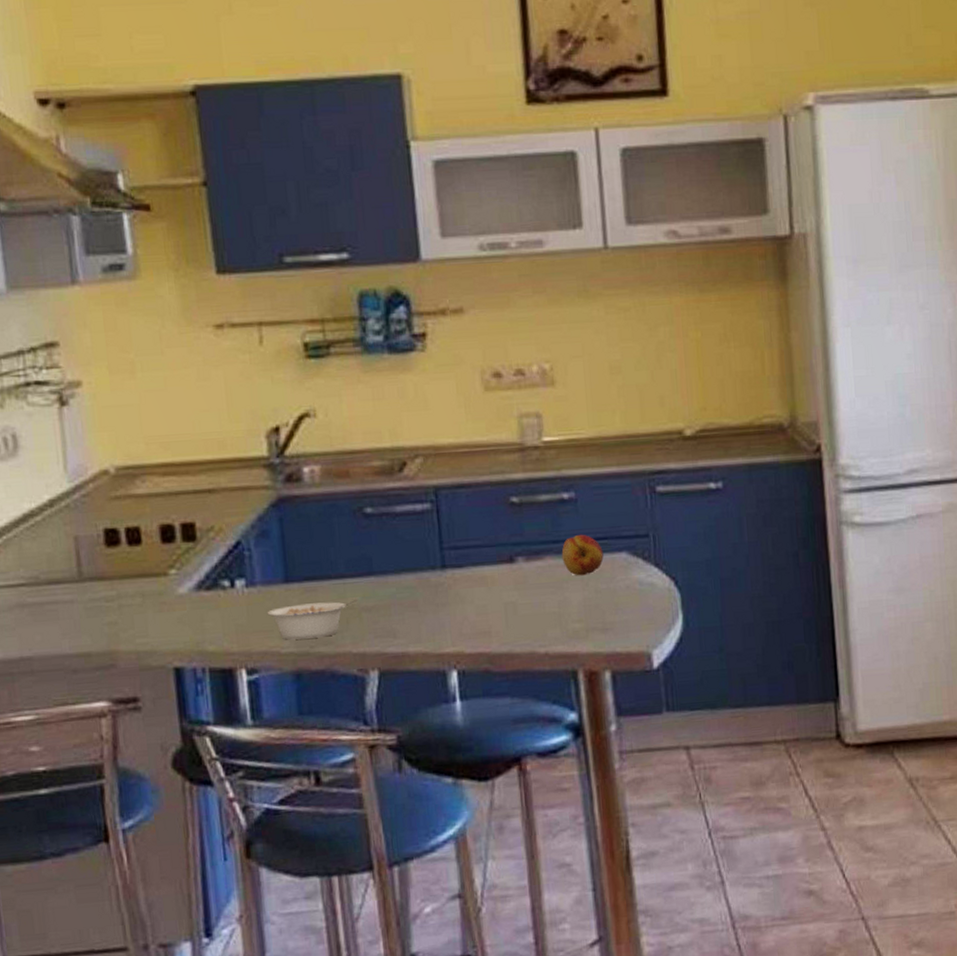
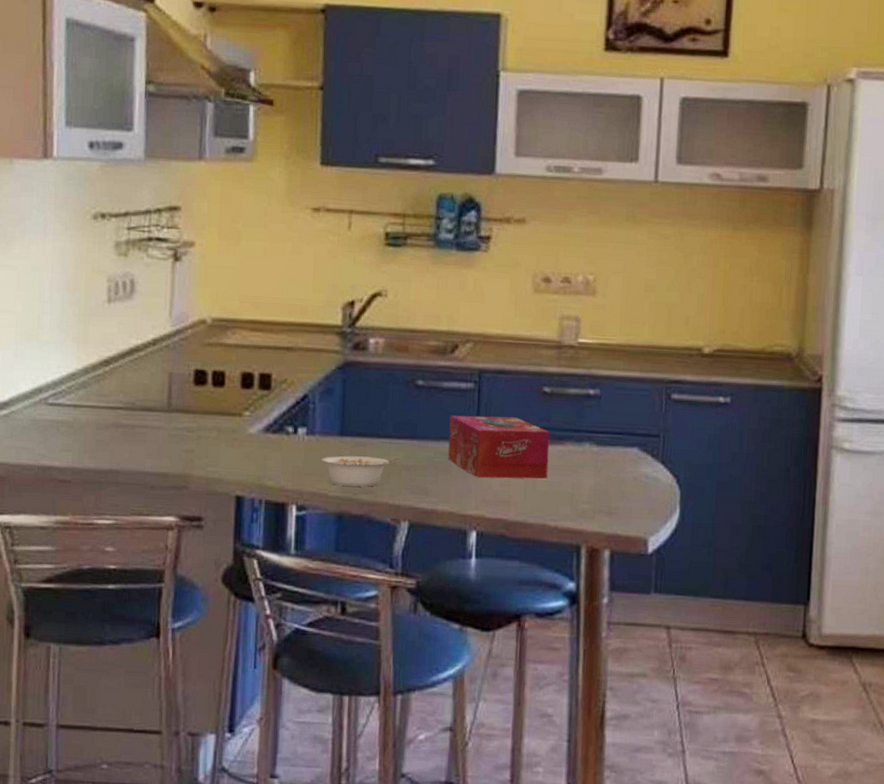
tissue box: none [409,535,529,610] -> present [448,415,550,479]
fruit: present [561,534,604,576] -> none [581,427,618,464]

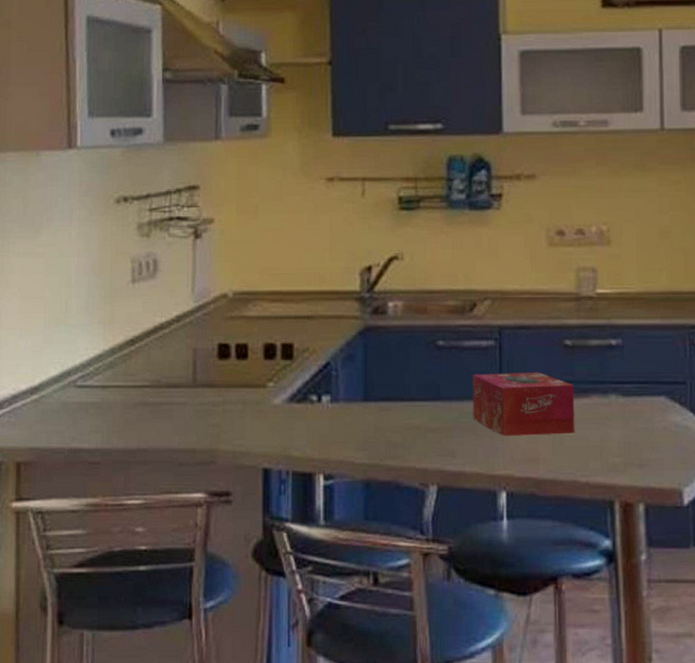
legume: present [321,455,400,487] -> none [346,421,425,452]

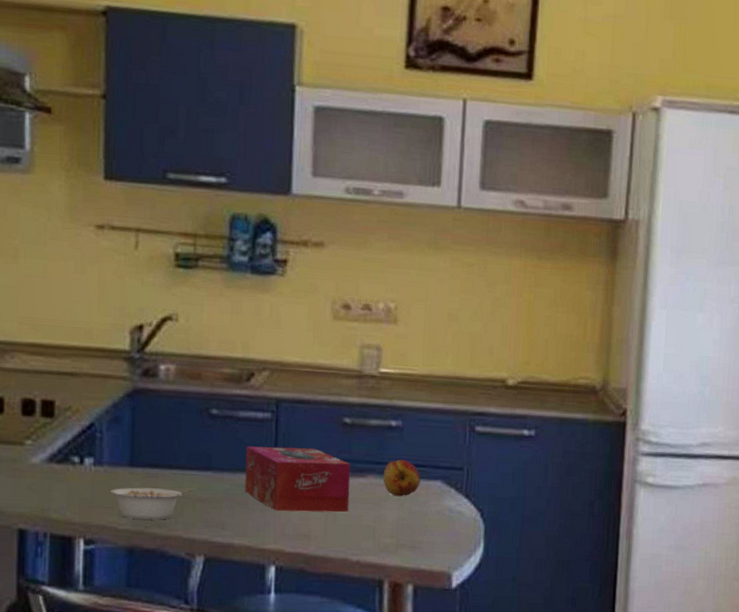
legume: none [346,421,425,452] -> present [110,487,194,520]
fruit: none [606,377,644,415] -> present [383,459,421,497]

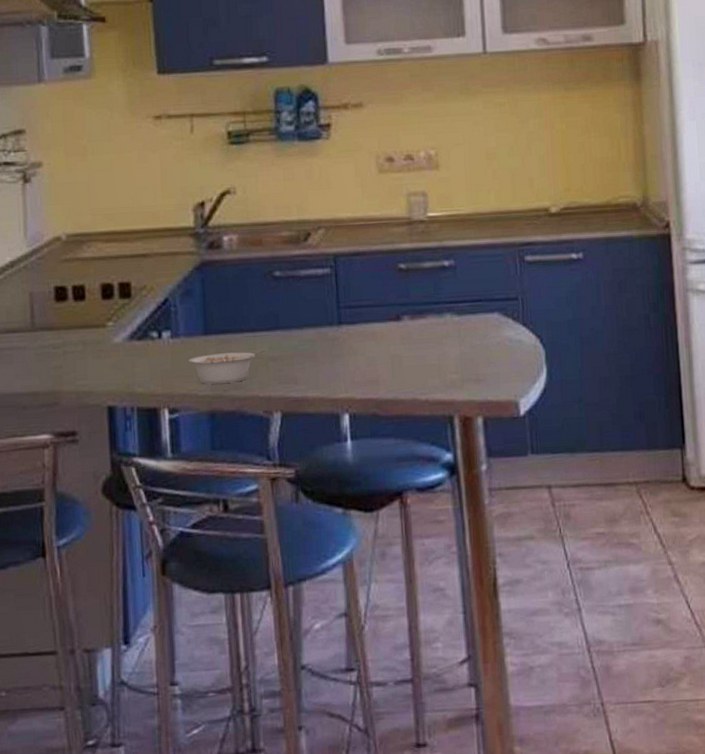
tissue box: present [245,446,351,513] -> none [310,296,413,361]
fruit: present [383,459,421,497] -> none [441,296,478,333]

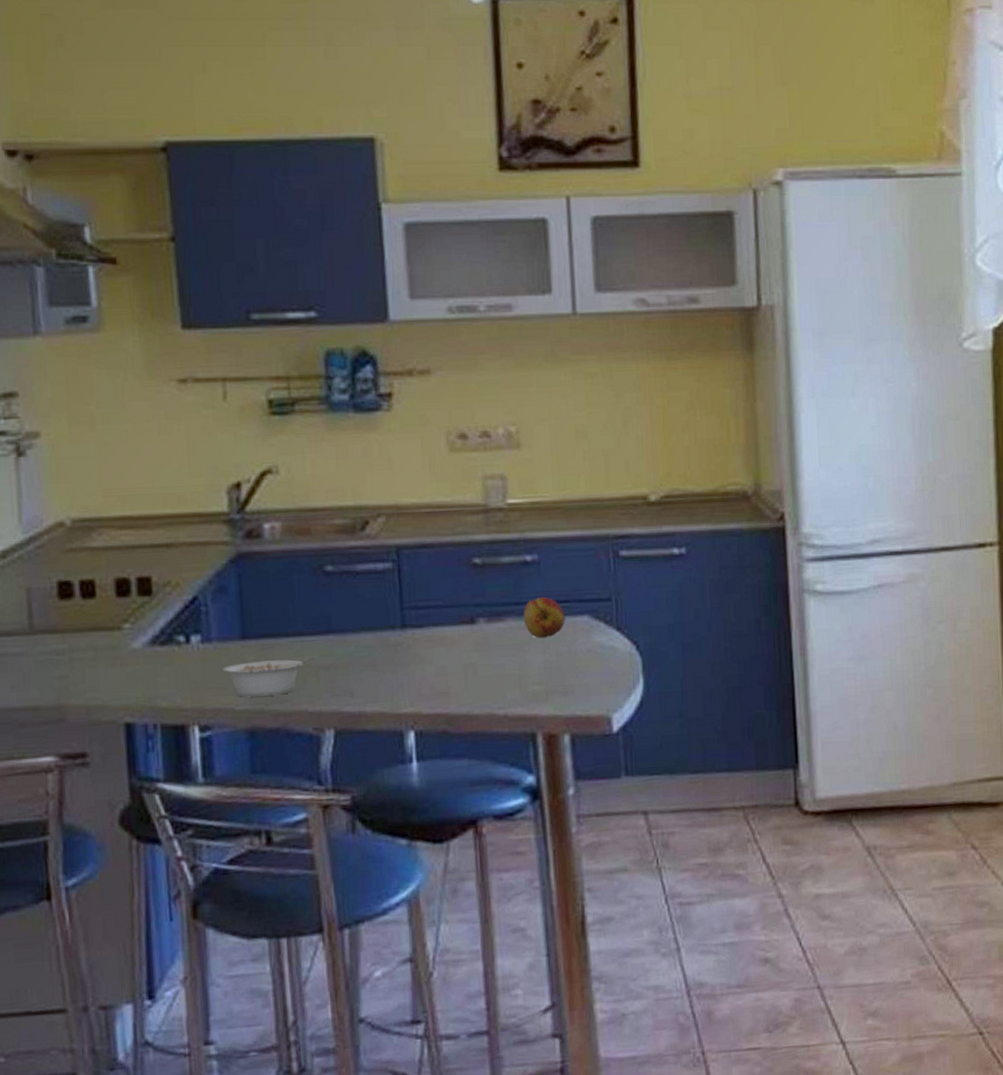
fruit: none [441,296,478,333] -> present [523,596,565,638]

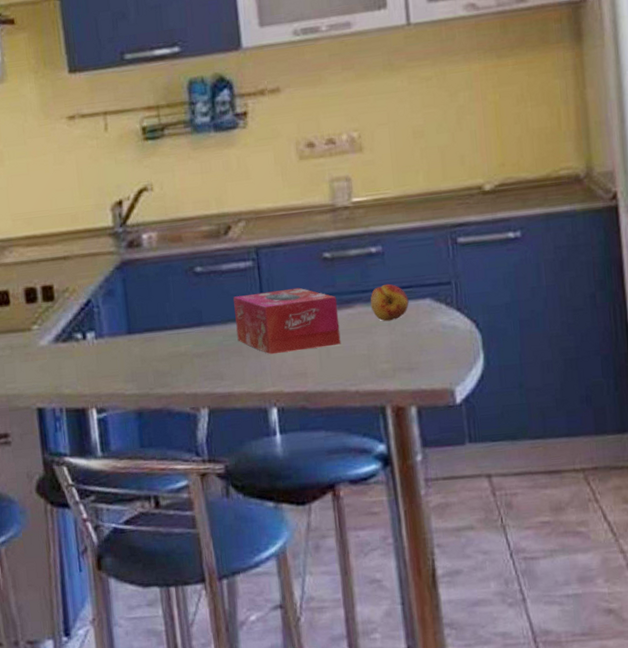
legume: present [222,658,315,697] -> none [113,347,190,383]
tissue box: none [369,595,490,670] -> present [233,287,341,355]

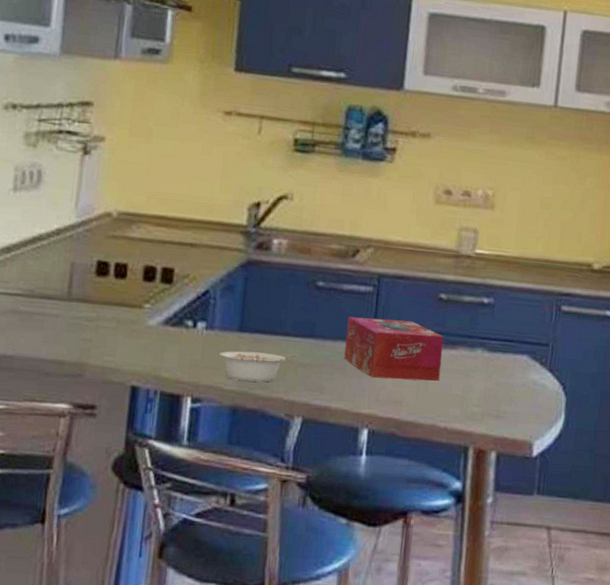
legume: none [113,347,190,383] -> present [218,351,297,382]
fruit: present [370,283,409,322] -> none [473,334,509,369]

